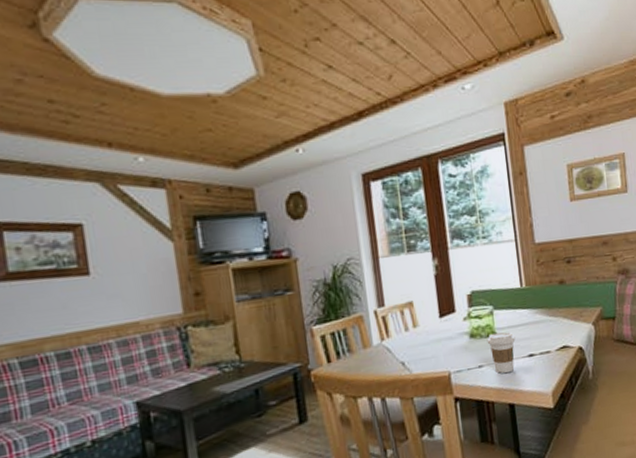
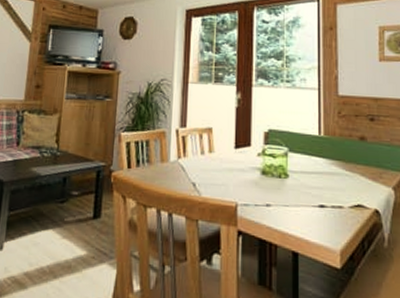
coffee cup: present [487,332,516,374] -> none [278,174,307,219]

